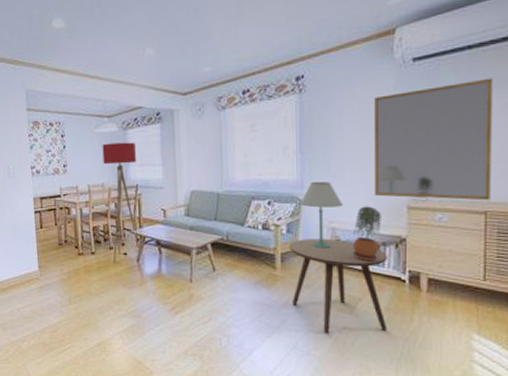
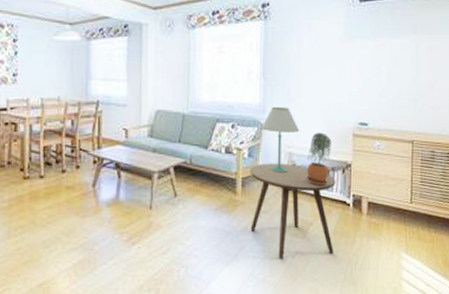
floor lamp: present [102,142,141,262] -> none [61,53,99,188]
home mirror: present [374,78,493,201] -> none [327,23,419,131]

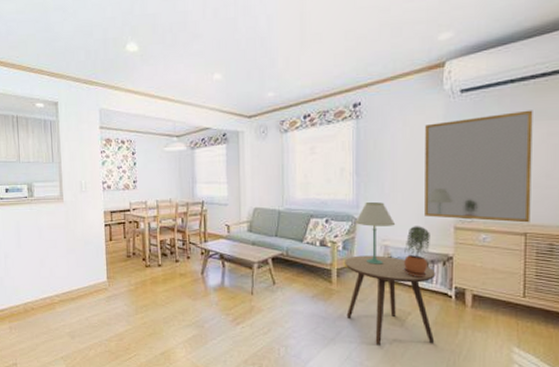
home mirror: none [327,23,419,131] -> present [425,110,533,223]

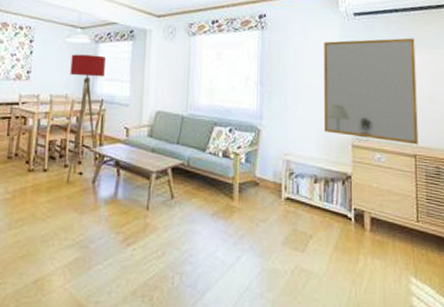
floor lamp: none [171,160,205,275] -> present [66,54,106,183]
side table: present [345,255,436,346] -> none [247,169,336,274]
table lamp: present [355,202,396,264] -> none [259,114,298,181]
potted plant: present [403,226,430,278] -> none [304,141,330,197]

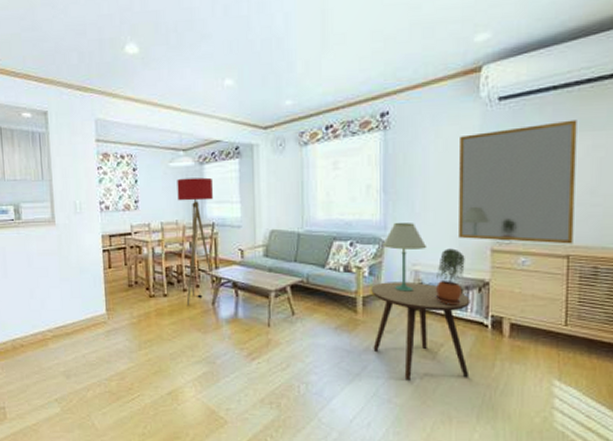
side table: none [247,169,336,274] -> present [371,281,471,381]
table lamp: none [259,114,298,181] -> present [383,223,427,292]
potted plant: none [304,141,330,197] -> present [435,248,465,306]

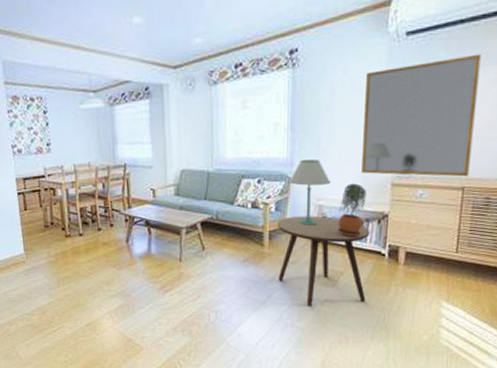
floor lamp: present [177,177,216,305] -> none [88,119,130,244]

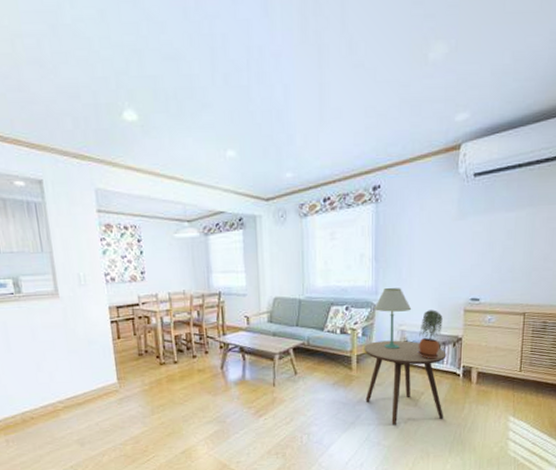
home mirror: present [362,54,482,177] -> none [438,195,537,304]

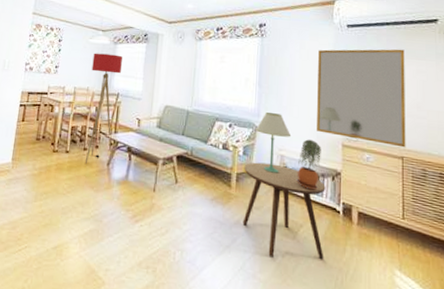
floor lamp: none [182,248,225,371] -> present [84,53,123,164]
home mirror: none [438,195,537,304] -> present [317,49,406,148]

